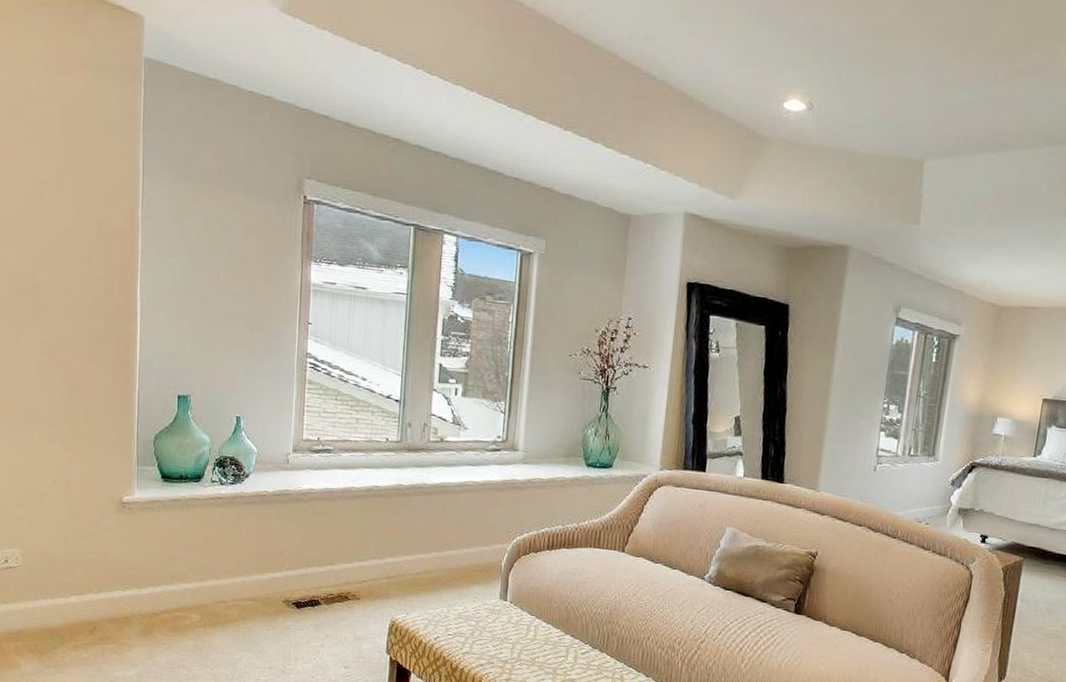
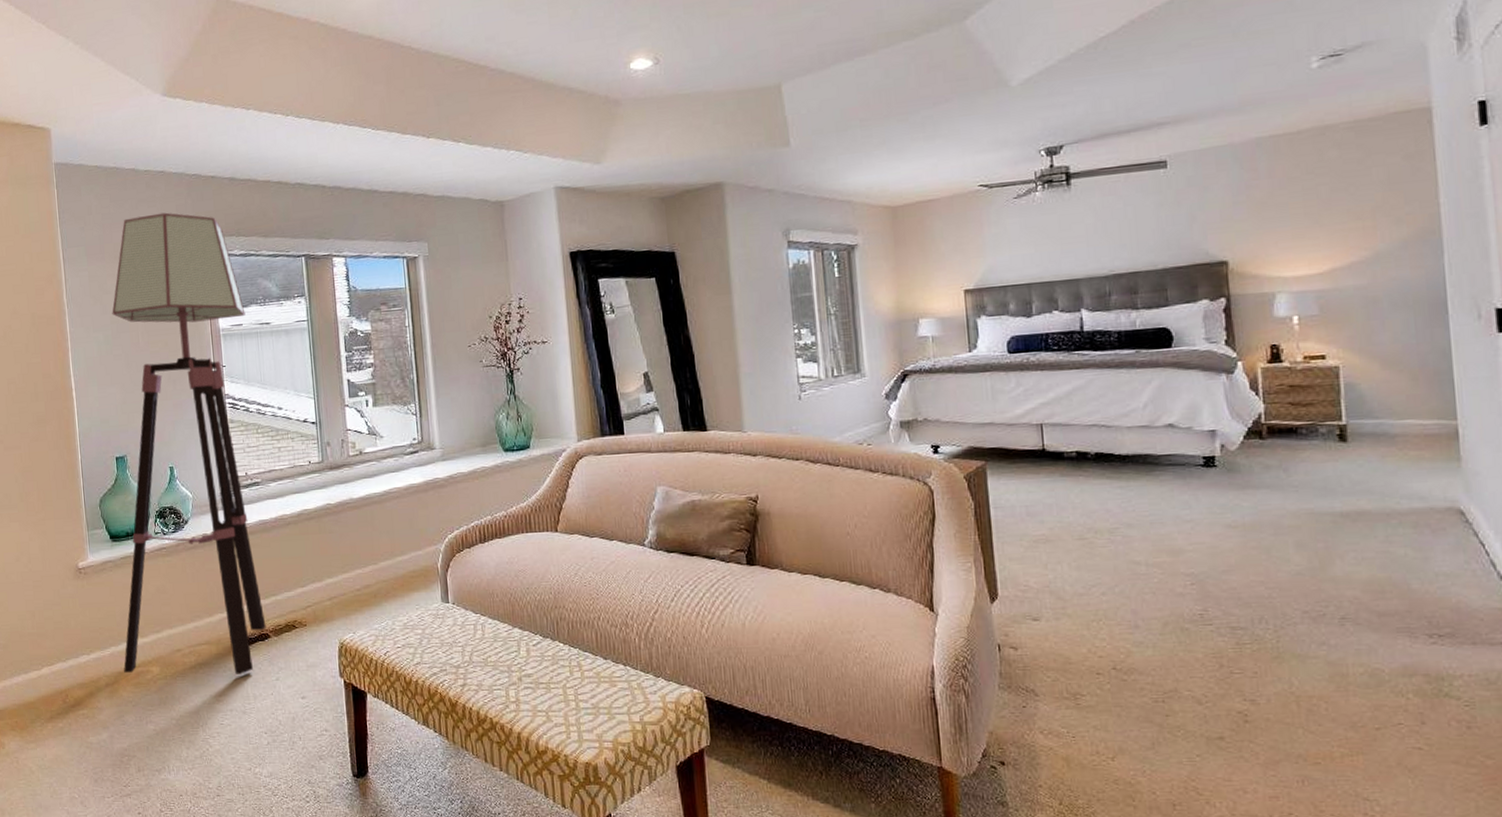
floor lamp: none [160,140,341,635] -> present [112,212,266,674]

